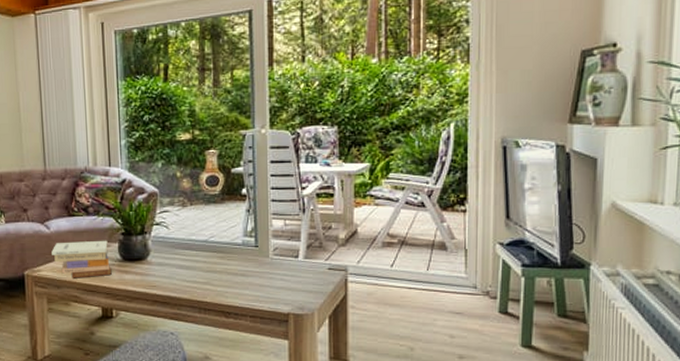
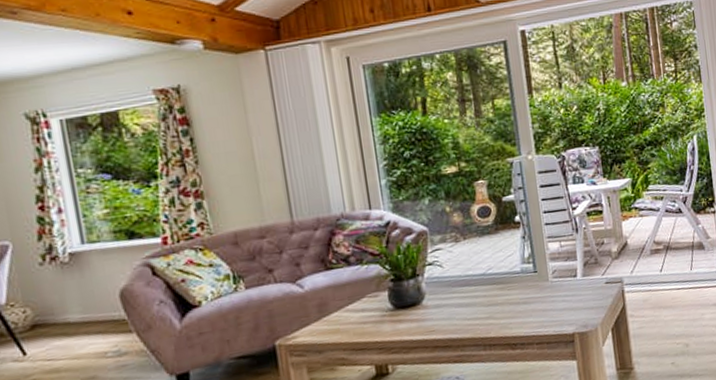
books: present [52,240,112,278] -> none [308,289,383,339]

